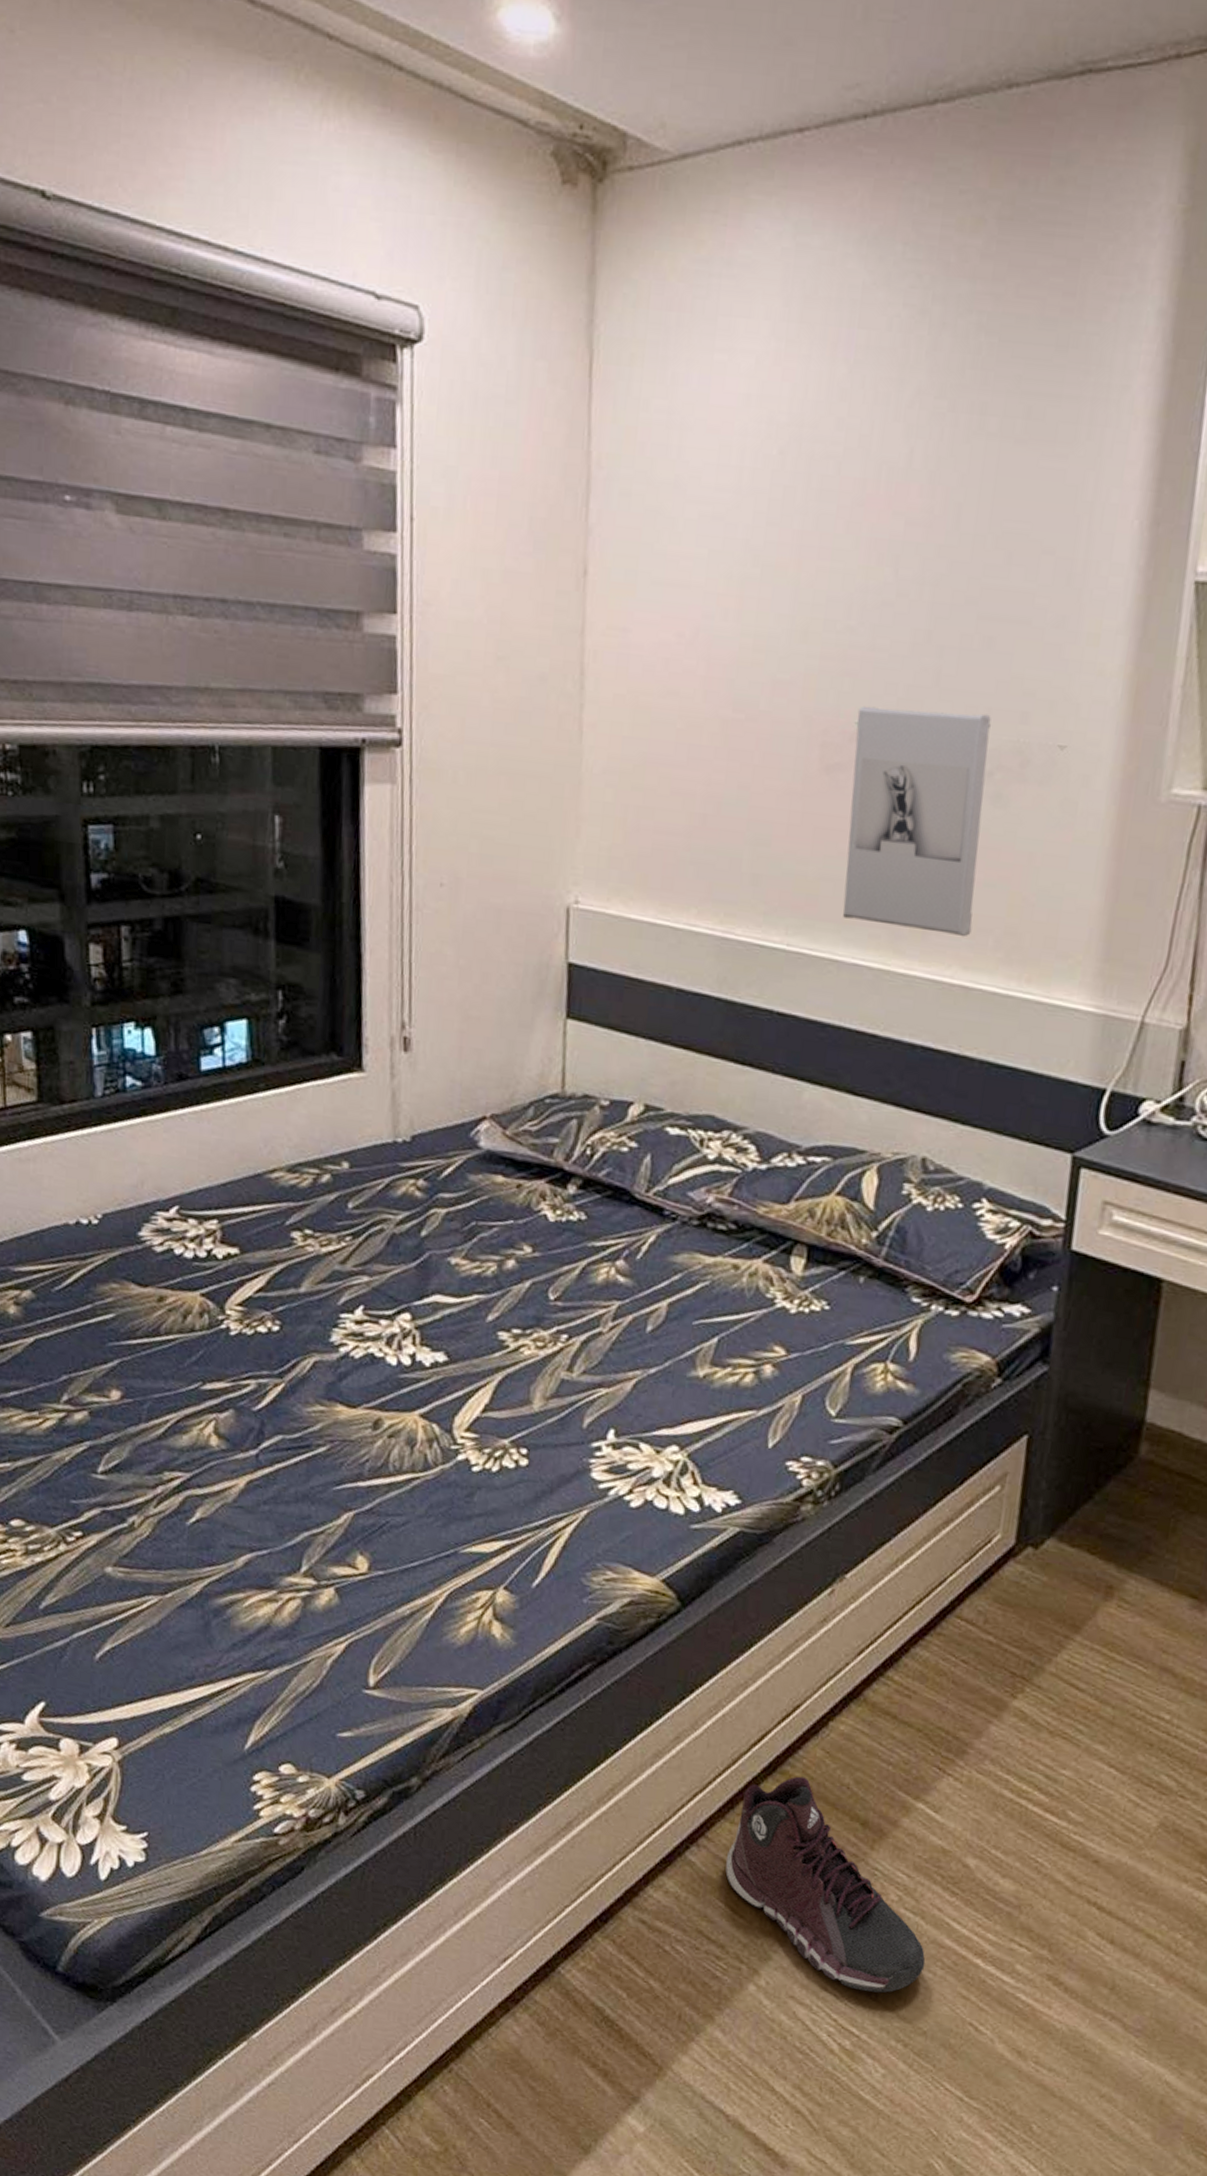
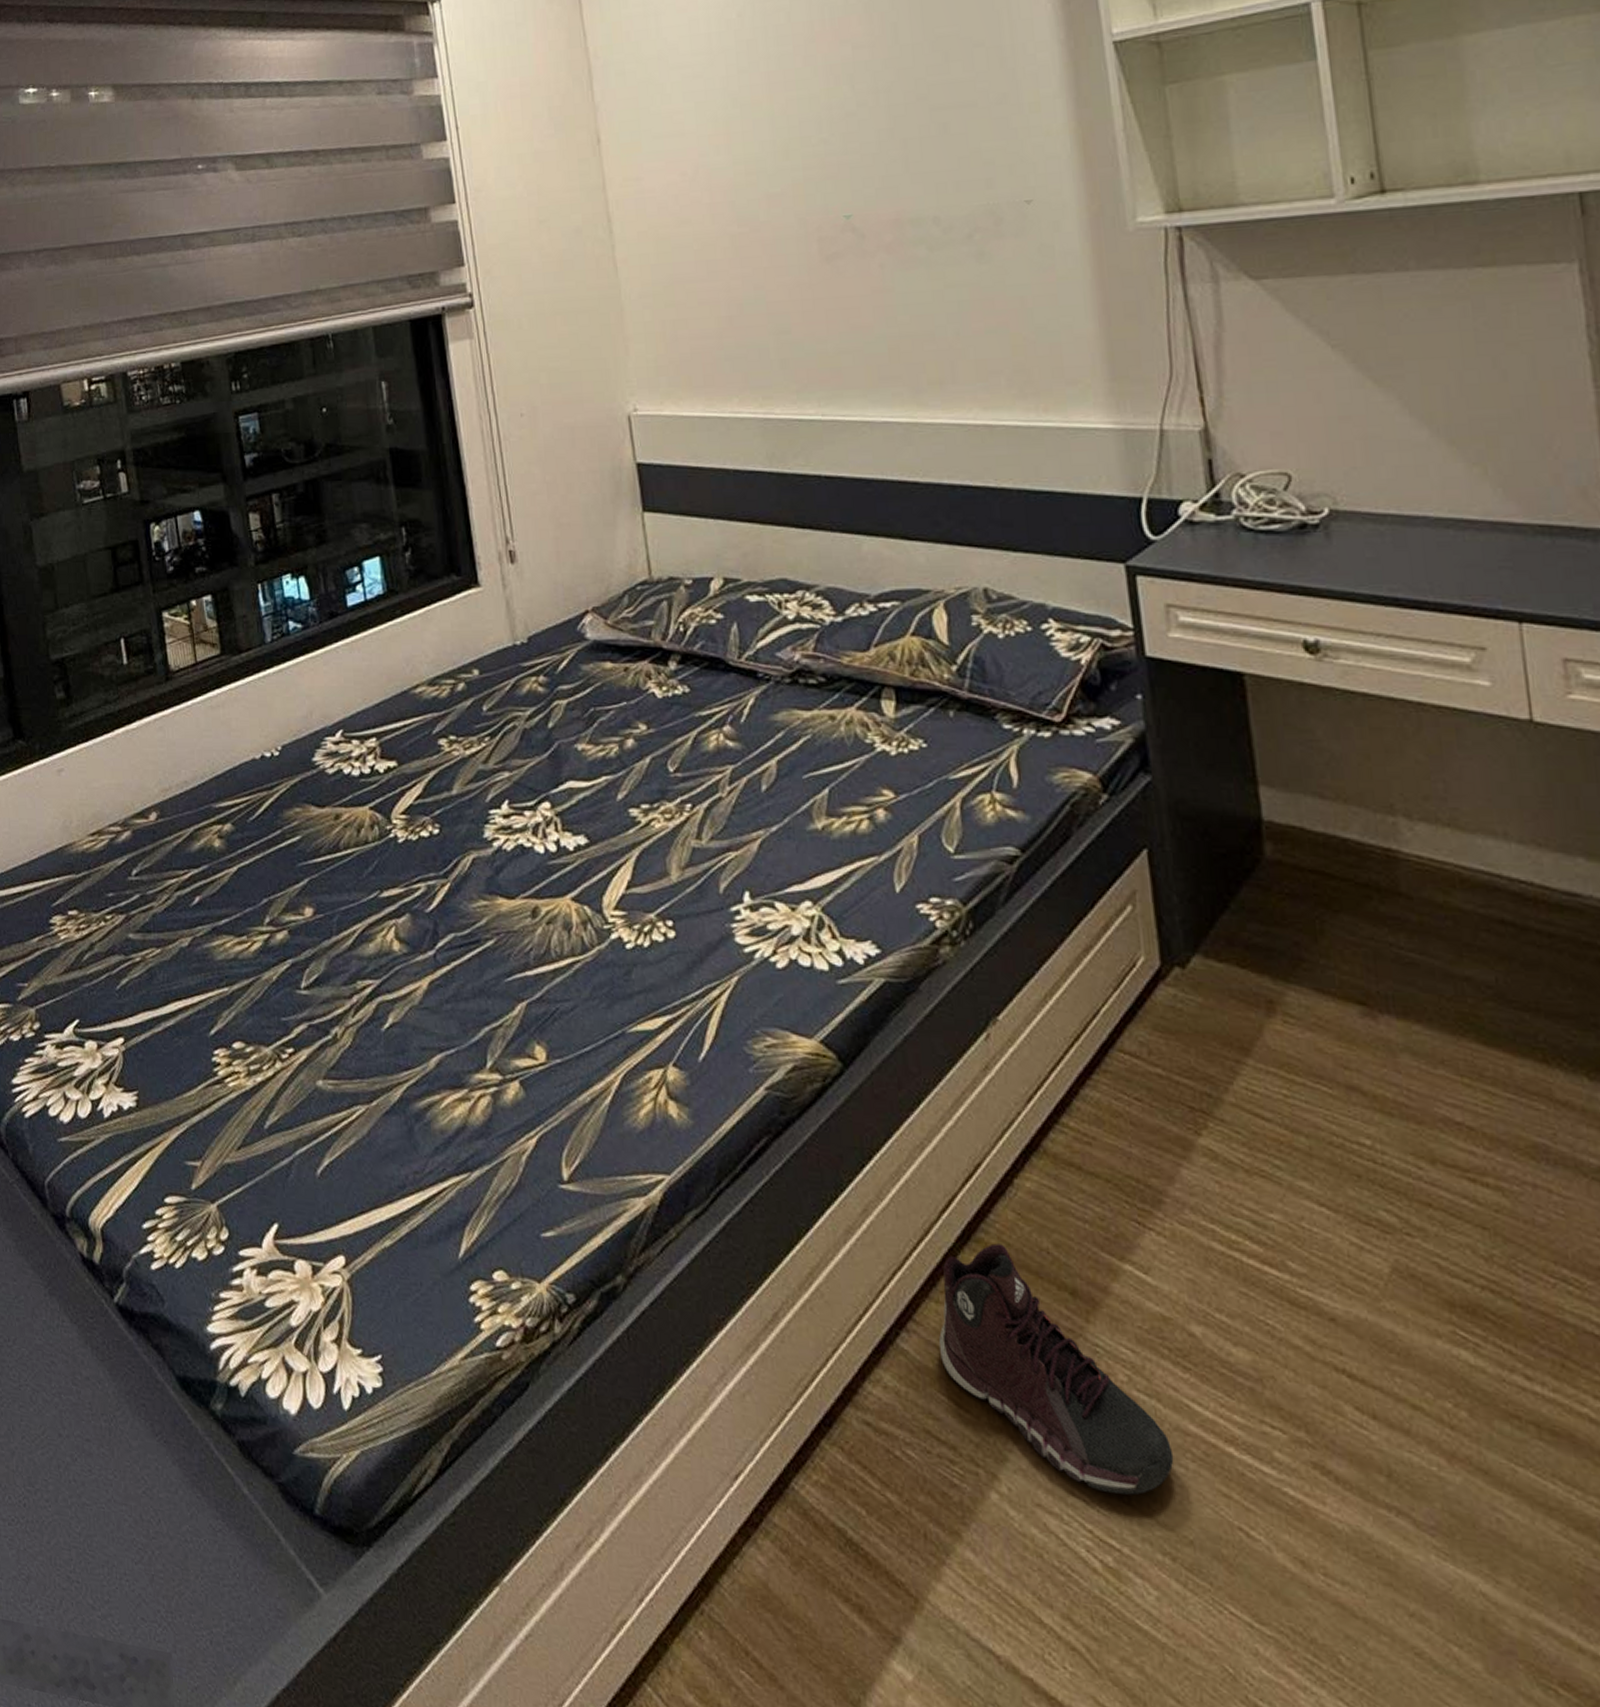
wall sculpture: present [843,705,991,937] -> none [843,187,984,383]

